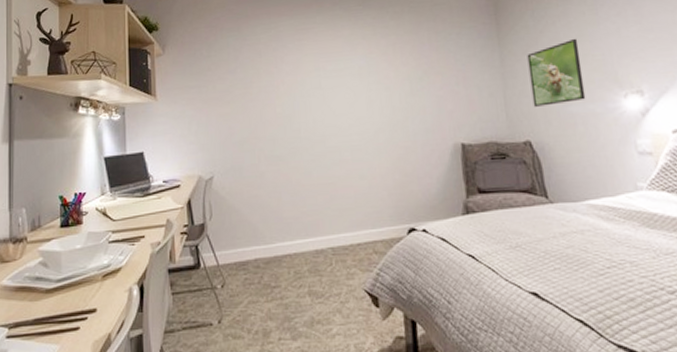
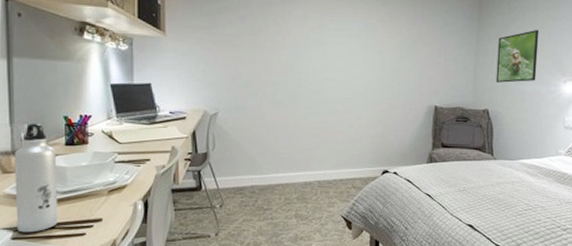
water bottle: none [11,205,52,330] -> present [14,123,58,233]

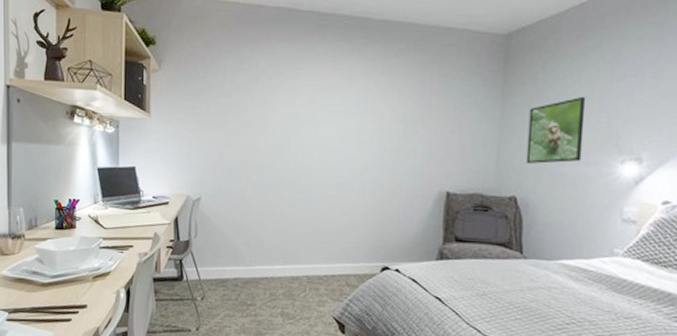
water bottle: present [14,123,58,233] -> none [11,206,47,315]

